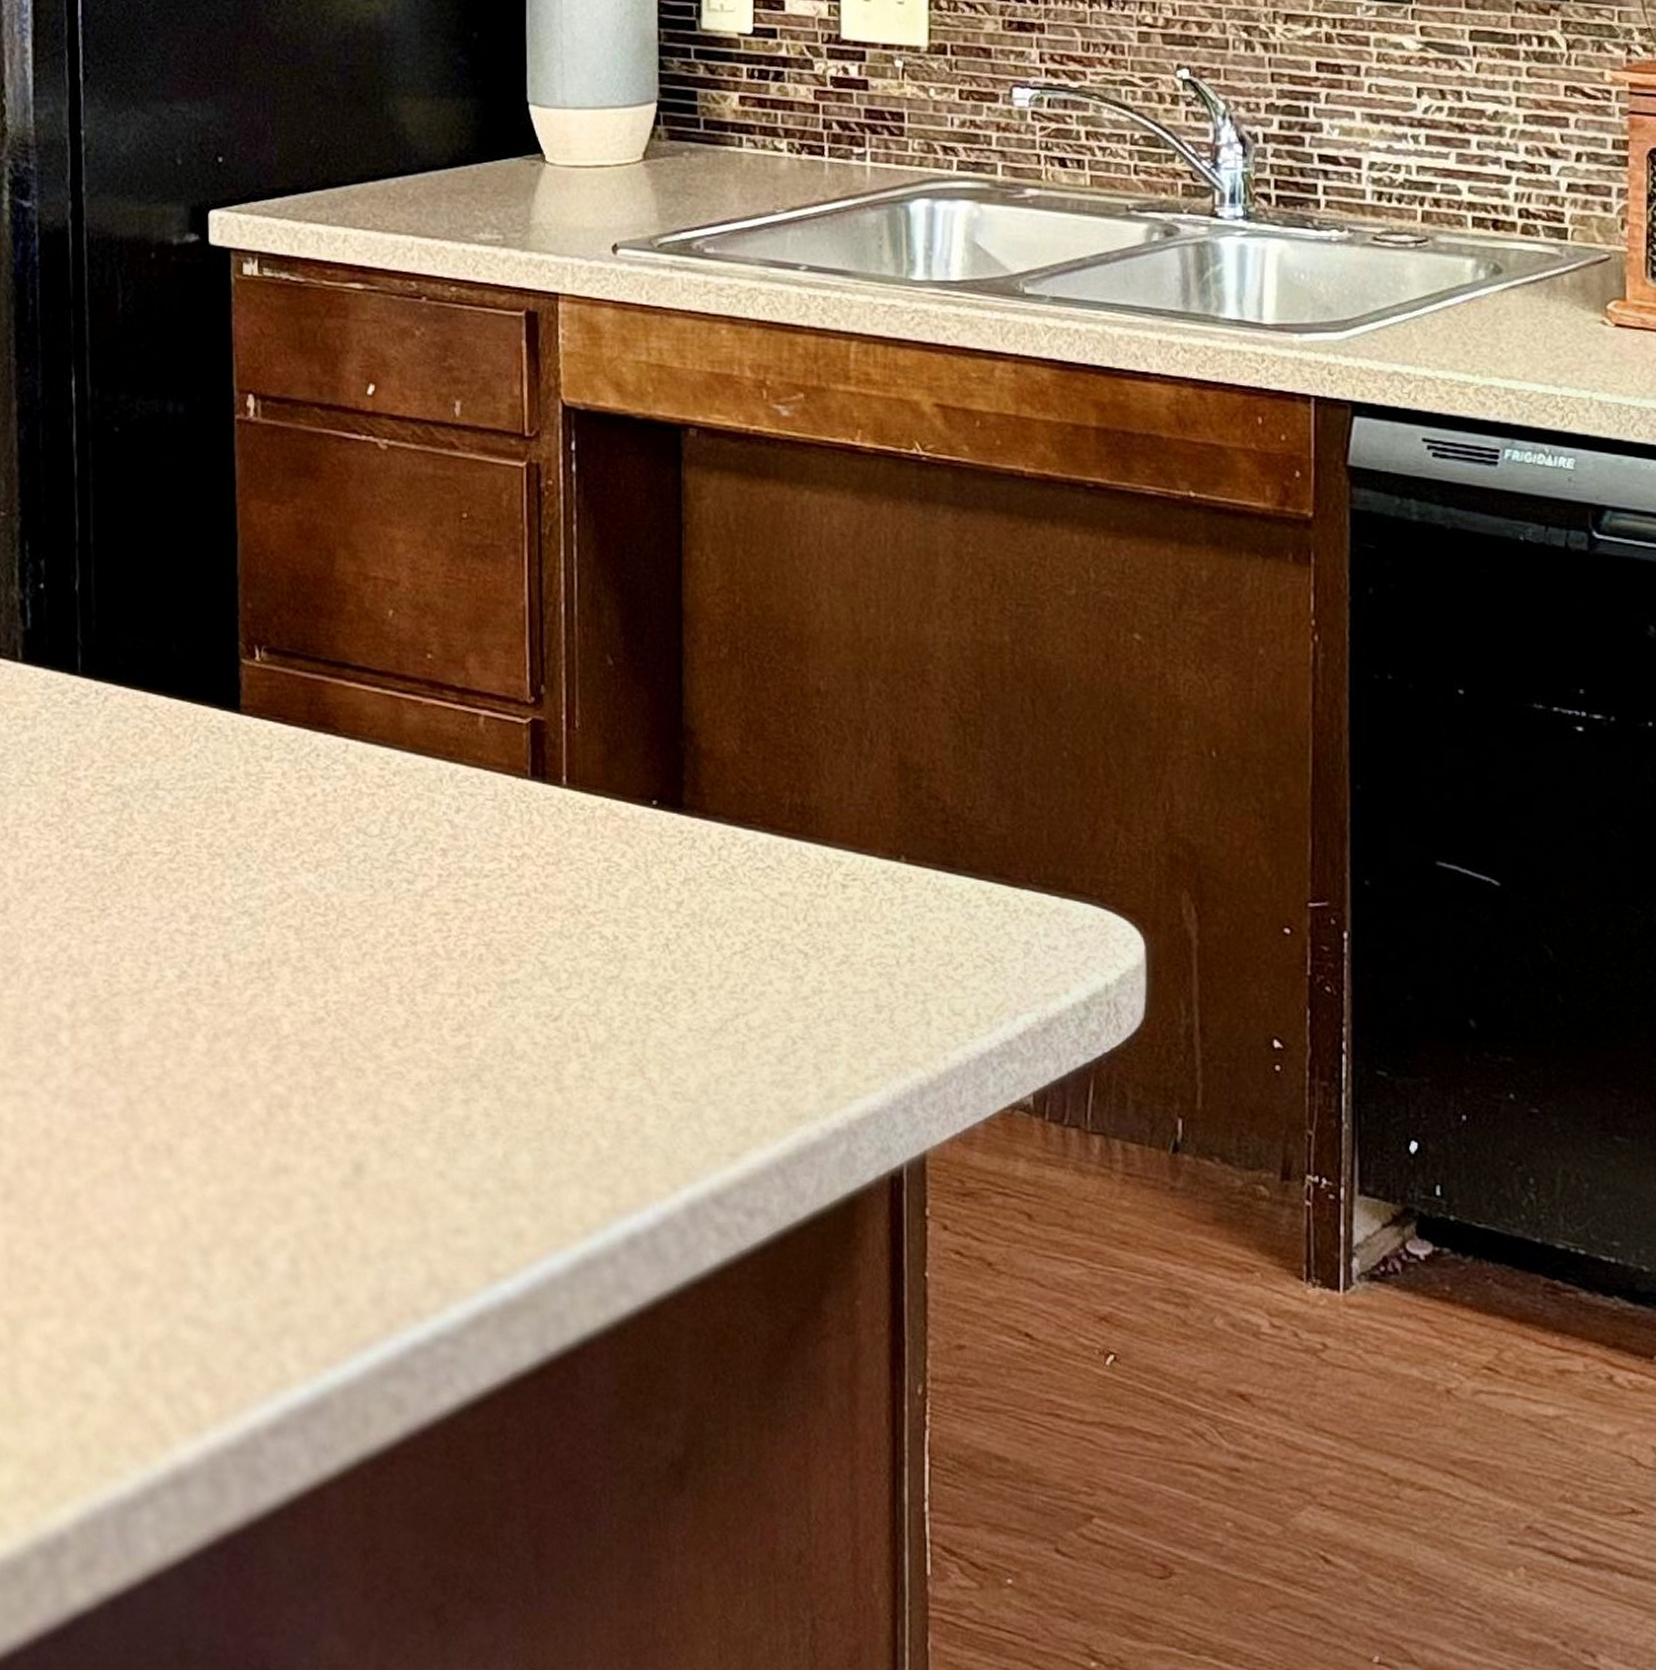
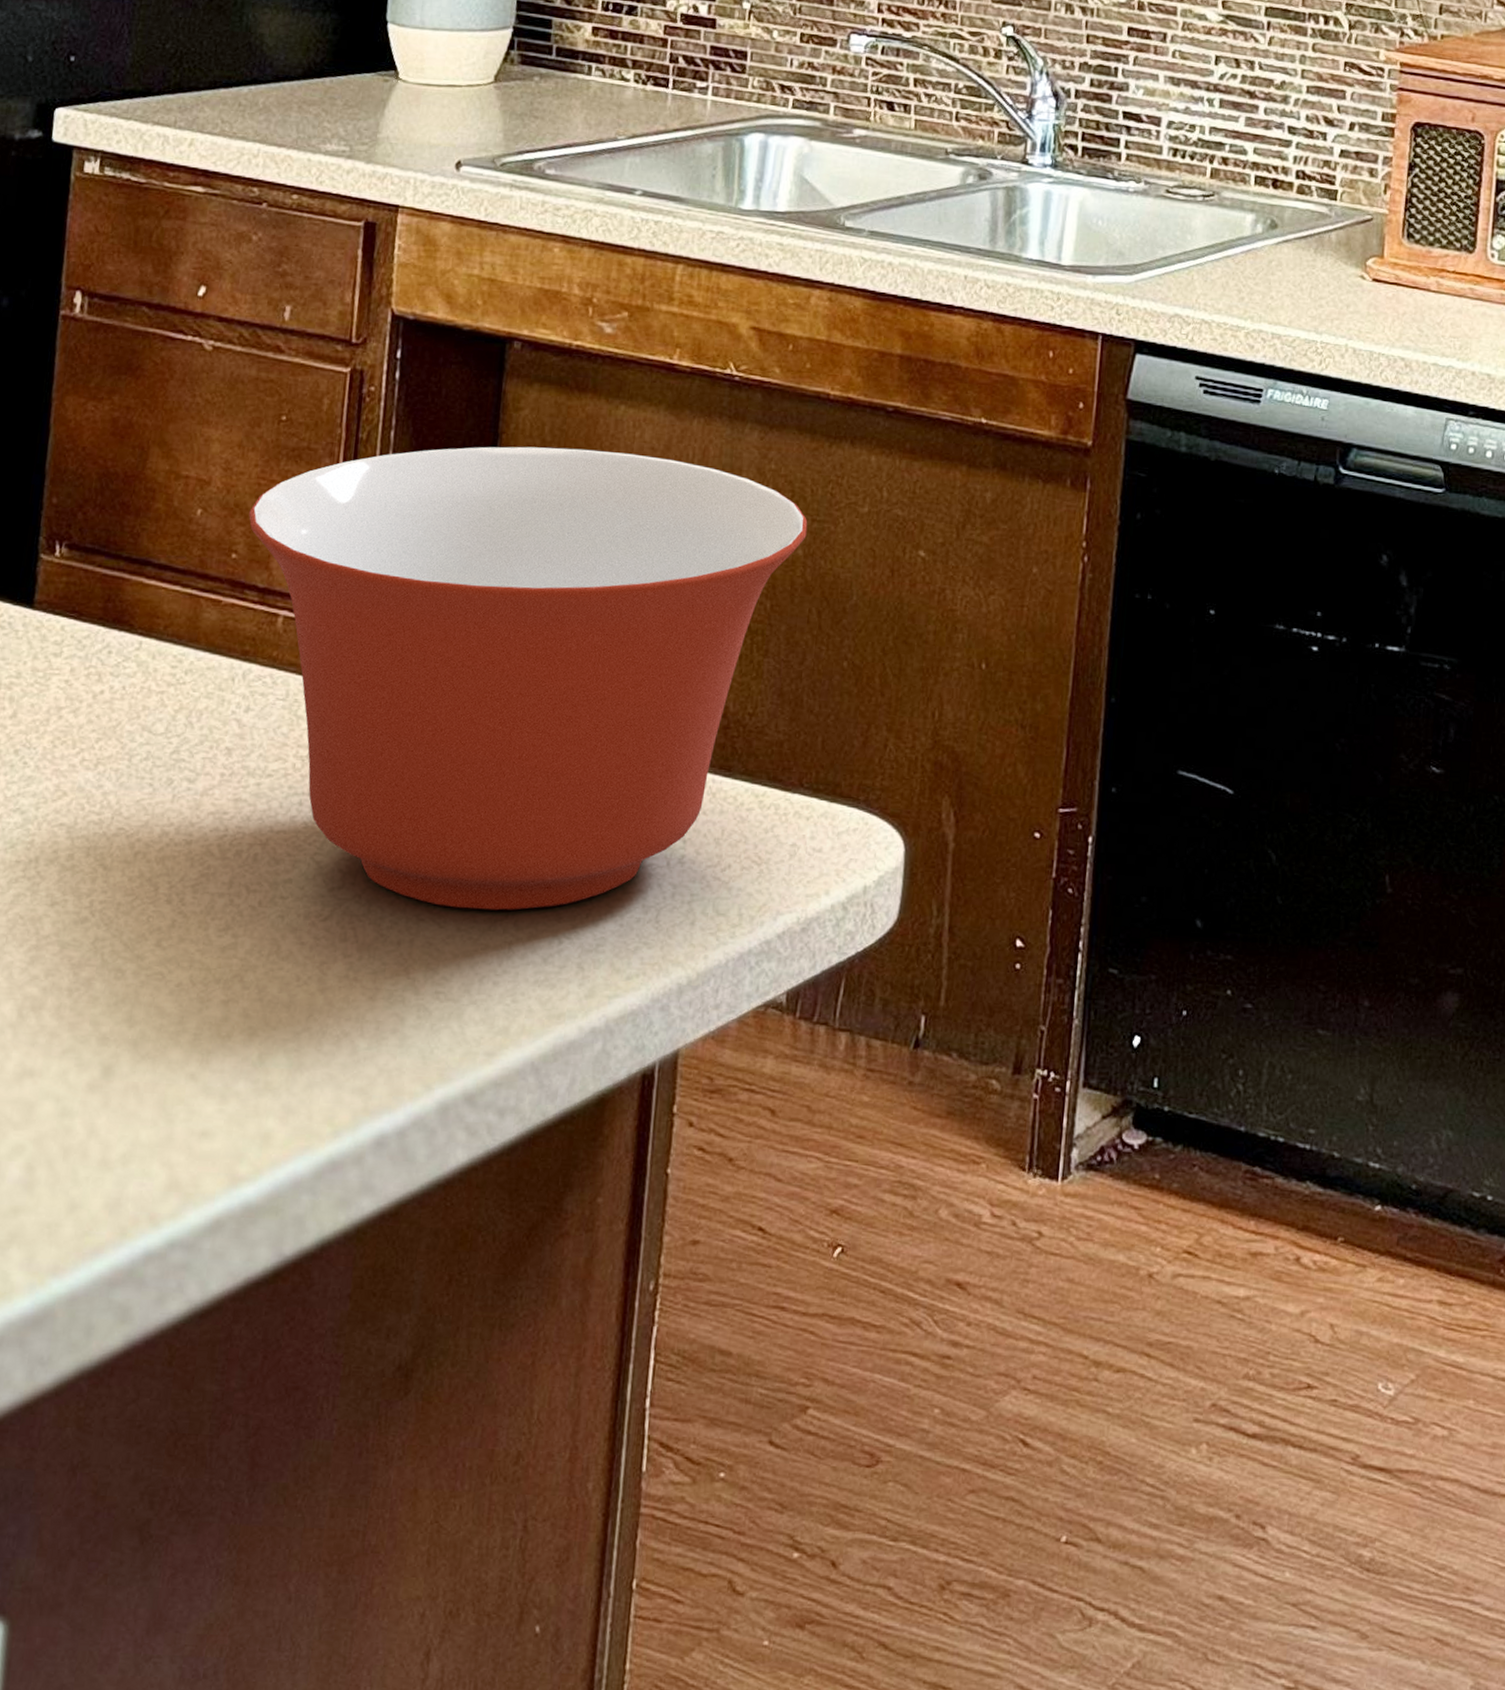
mixing bowl: none [440,536,1013,1011] -> present [249,446,808,911]

